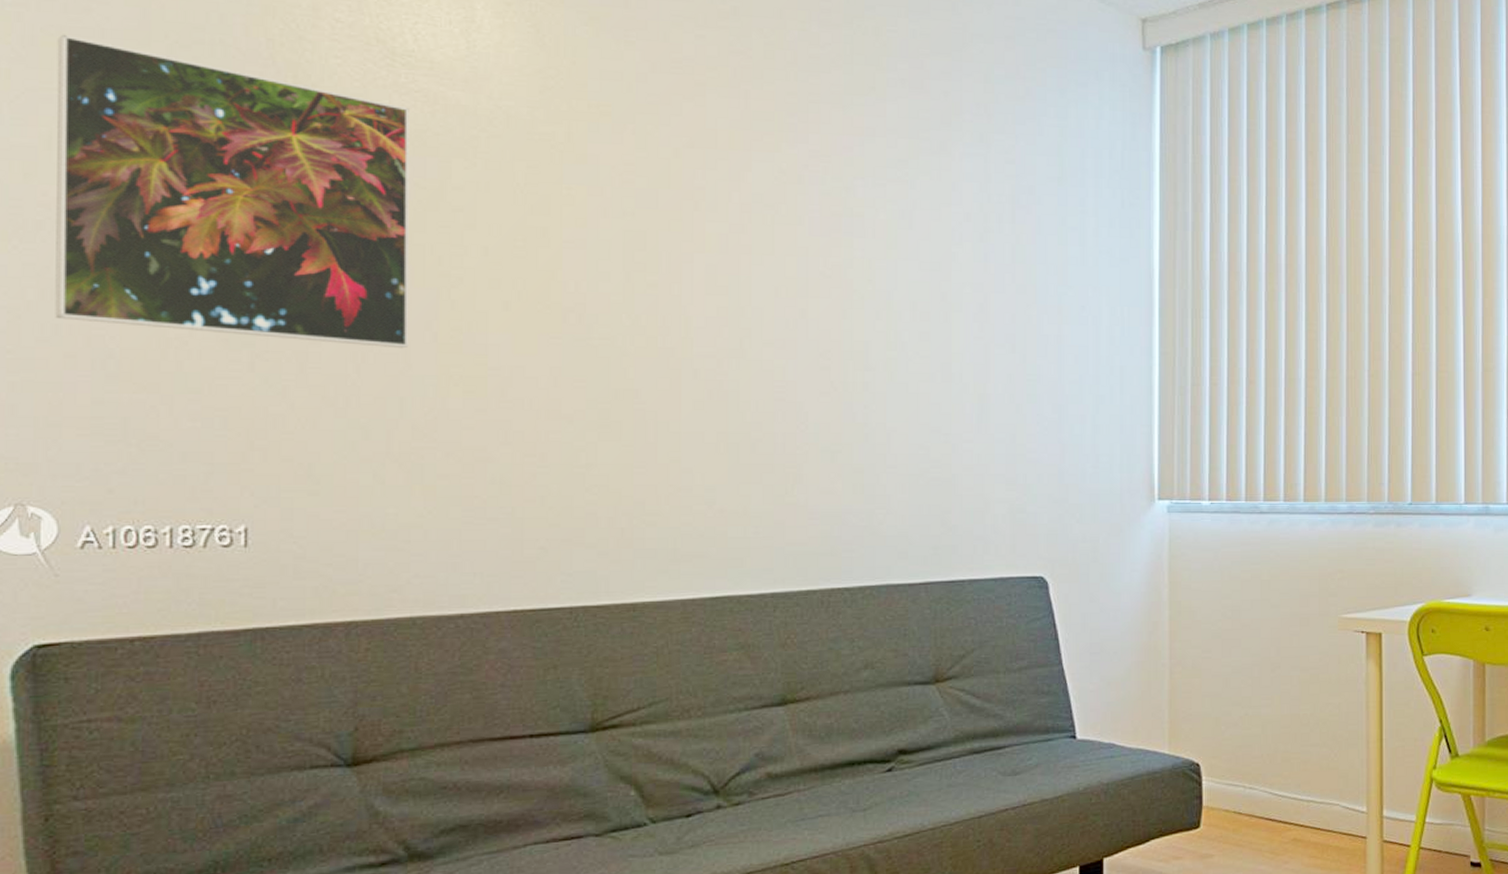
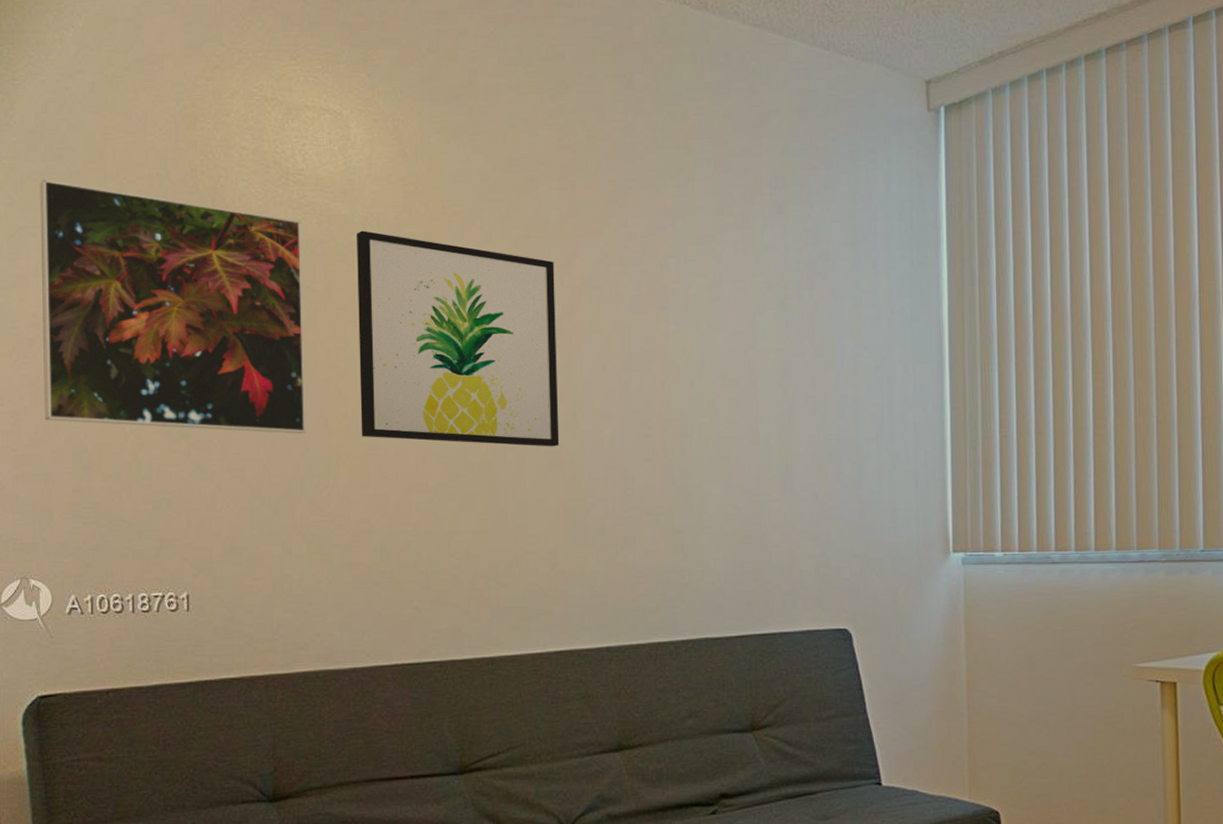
wall art: none [478,125,722,375] -> present [357,230,560,447]

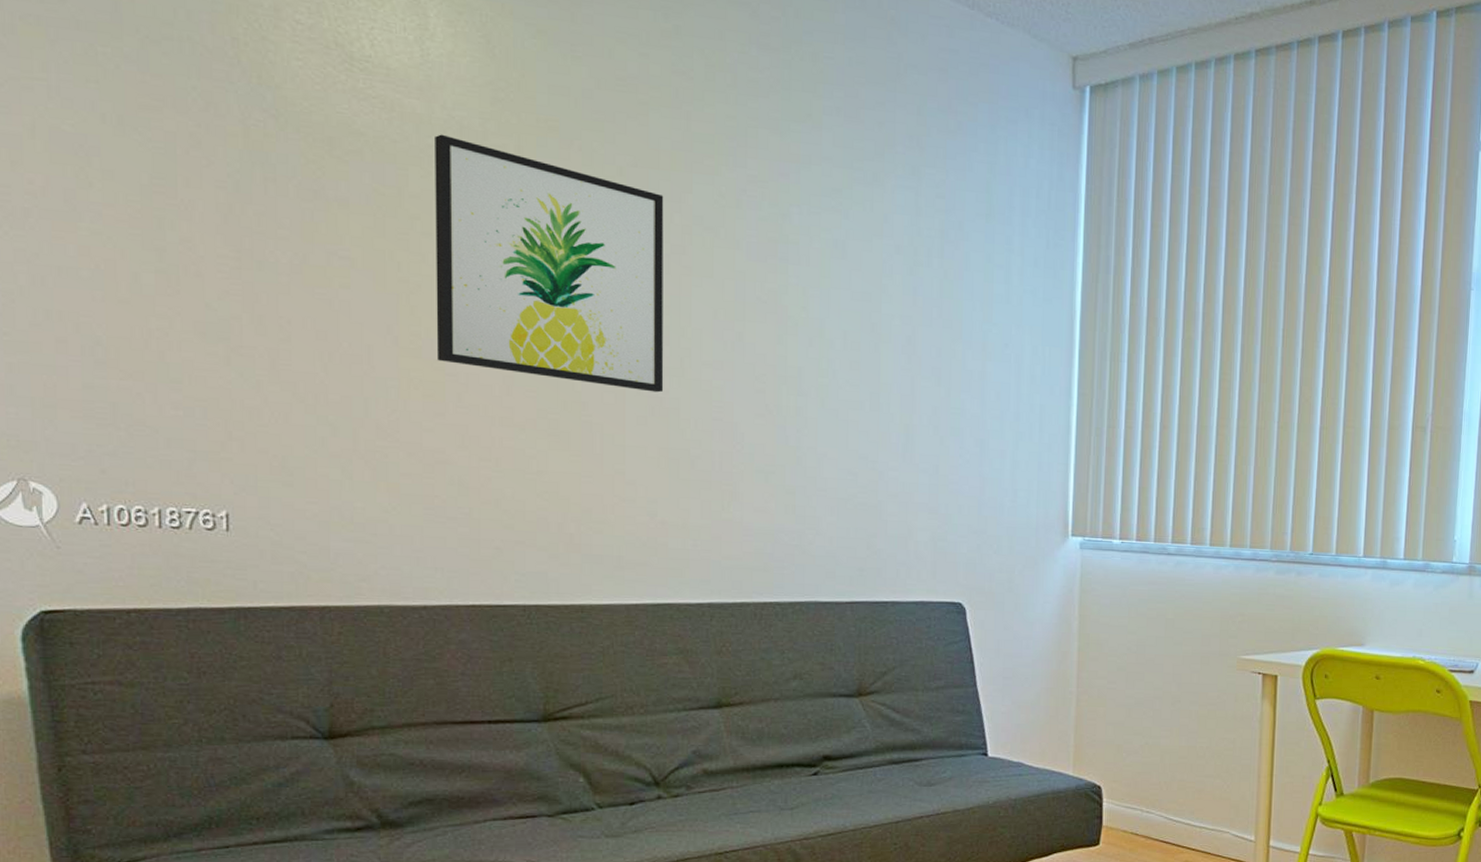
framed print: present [39,179,306,434] -> none [35,24,372,351]

